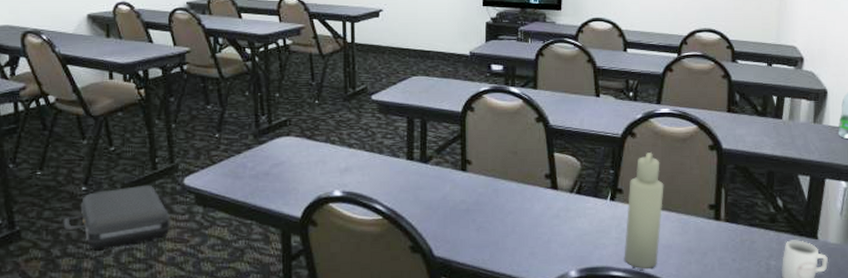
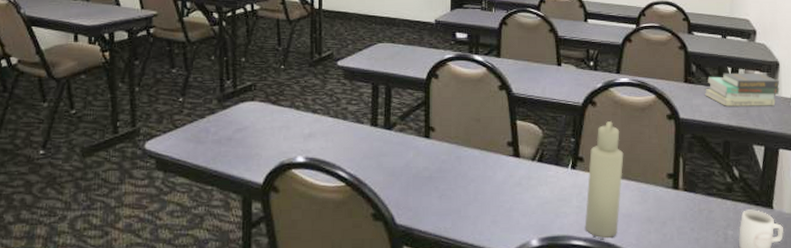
briefcase: present [63,185,170,250] -> none [18,149,129,215]
books: none [749,101,827,136] -> present [705,73,780,106]

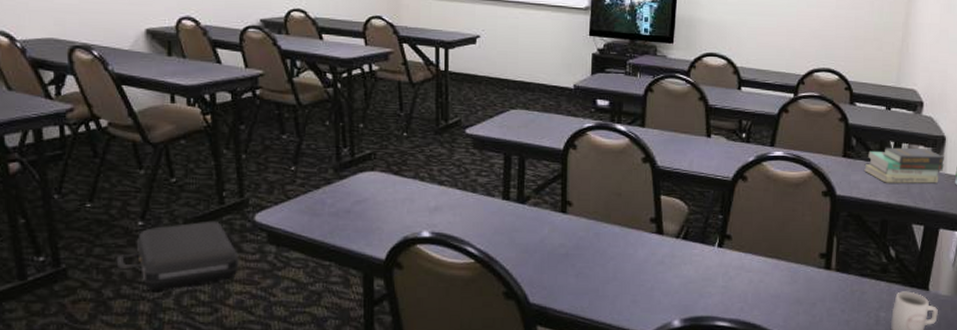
briefcase: none [18,149,129,215] -> present [116,220,239,291]
bottle: present [584,121,624,239] -> none [730,198,775,320]

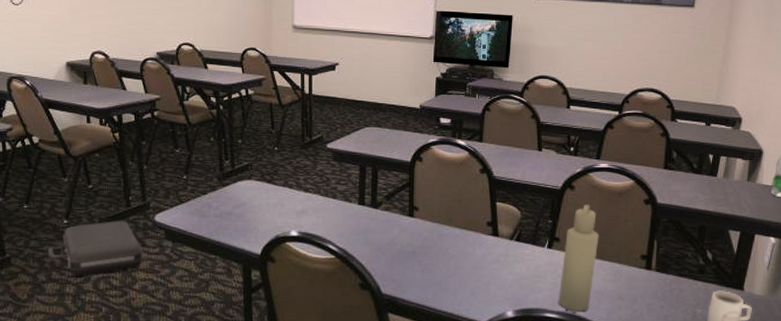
bottle: none [730,198,775,320] -> present [558,205,599,313]
books: present [864,147,944,184] -> none [684,160,761,193]

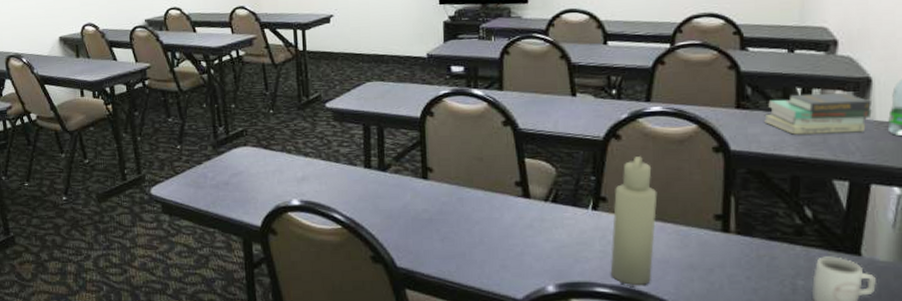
briefcase: present [47,220,143,277] -> none [48,194,141,254]
books: none [684,160,761,193] -> present [764,93,872,135]

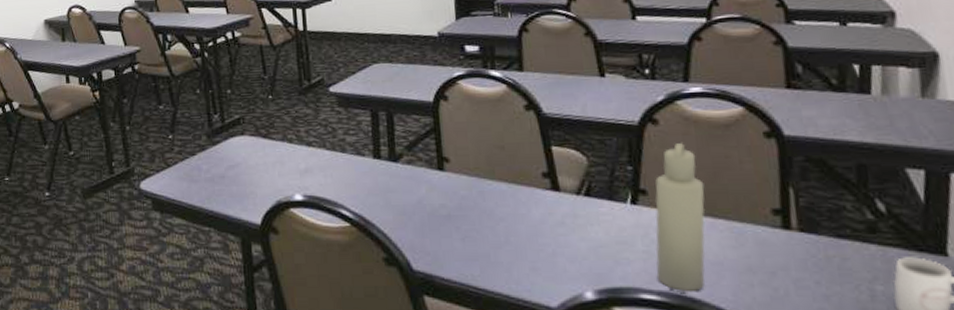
books: present [764,93,872,135] -> none [819,70,943,117]

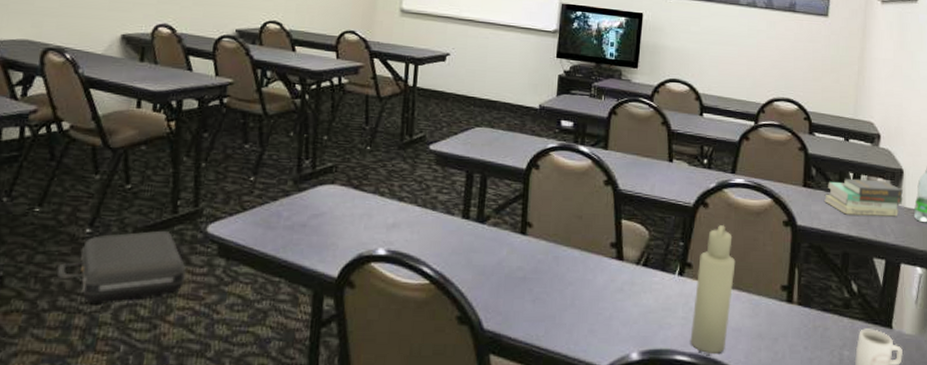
briefcase: none [29,189,129,257] -> present [56,230,186,304]
books: none [819,70,943,117] -> present [824,178,903,217]

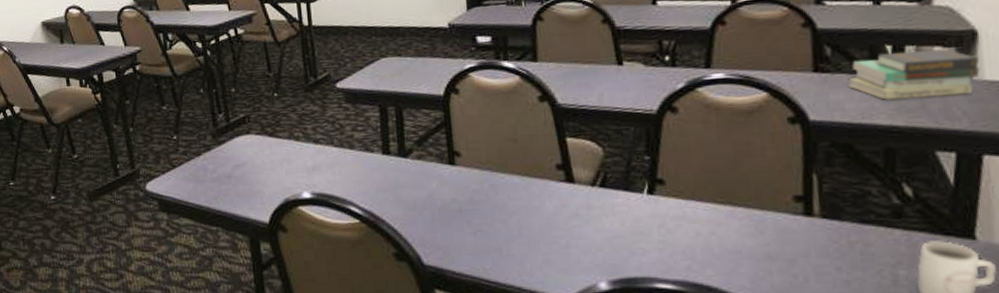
briefcase: present [56,230,186,304] -> none [37,192,137,259]
bottle: present [690,225,736,355] -> none [672,131,725,281]

